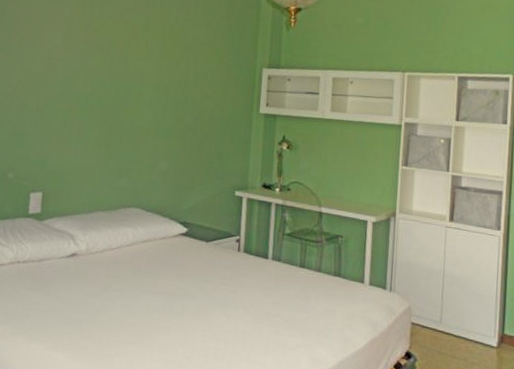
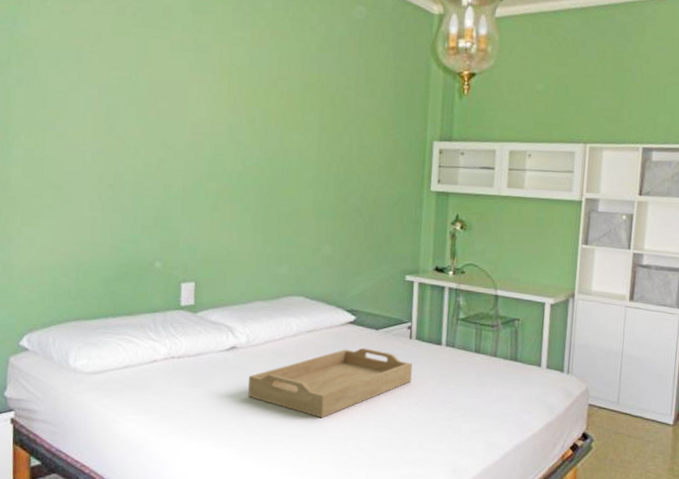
serving tray: none [85,259,240,326] -> present [248,348,412,418]

